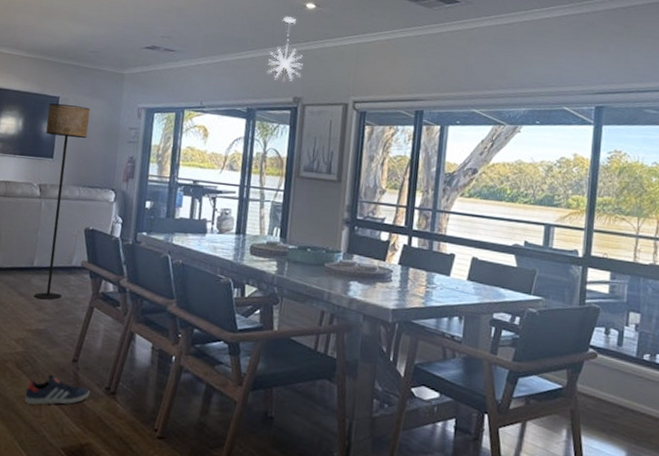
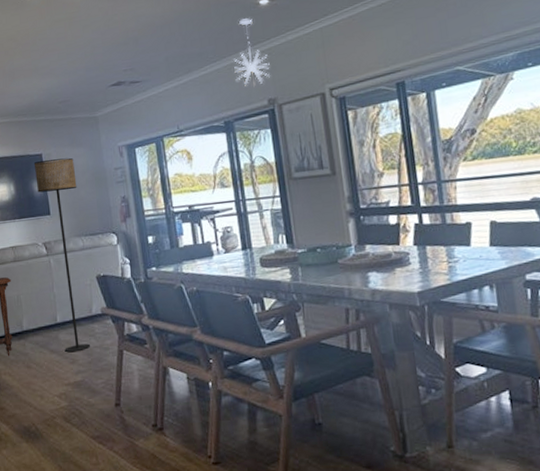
sneaker: present [24,375,90,405] -> none [79,423,139,454]

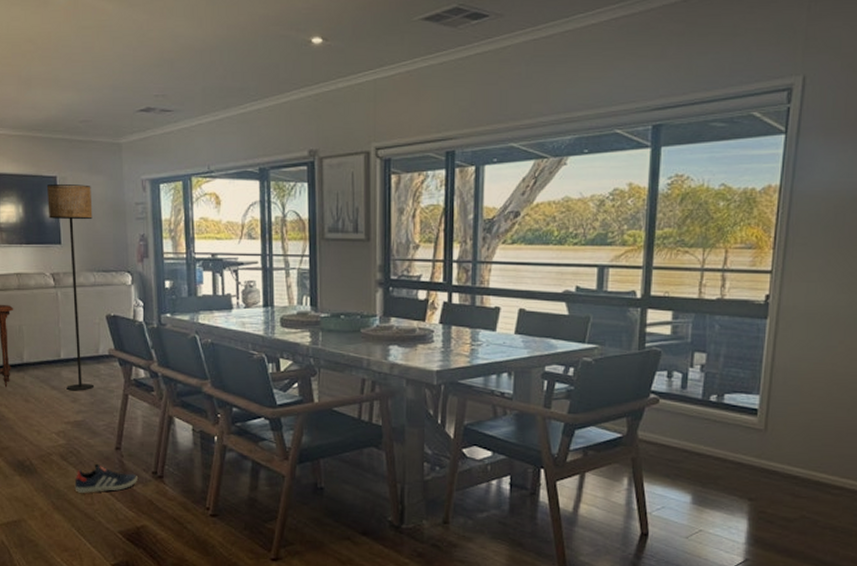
sneaker: none [79,423,139,454] -> present [74,464,137,493]
pendant light: present [233,18,270,88] -> none [276,56,315,135]

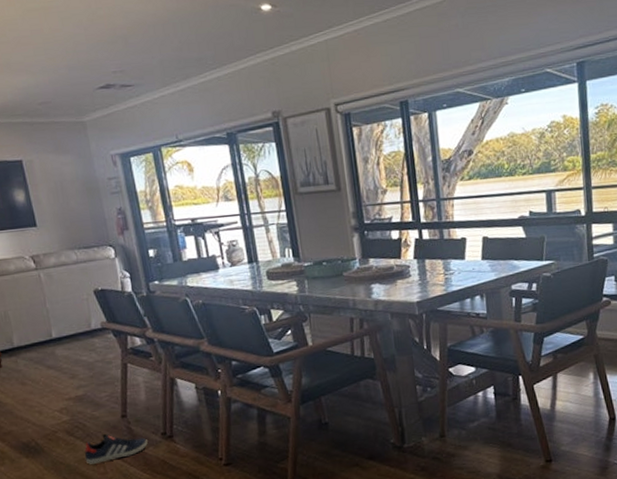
floor lamp: present [46,184,95,391] -> none [13,165,92,368]

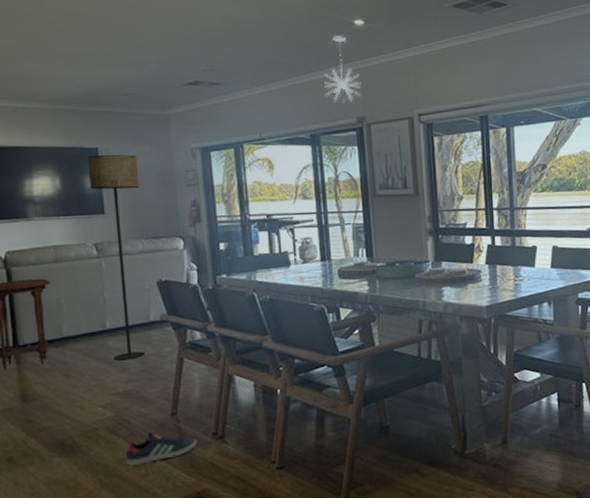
floor lamp: none [13,165,92,368] -> present [87,155,146,361]
pendant light: none [234,24,274,99] -> present [324,36,361,104]

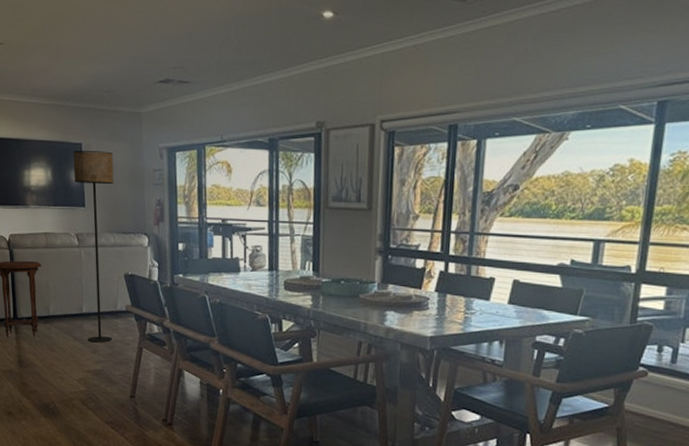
sneaker: present [125,433,196,466] -> none [93,410,149,436]
pendant light: present [324,36,361,104] -> none [286,30,324,107]

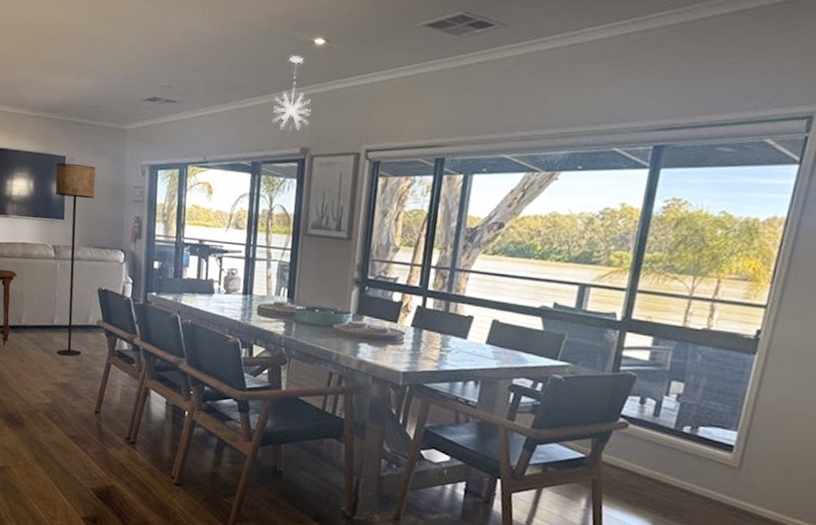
pendant light: none [286,30,324,107] -> present [272,56,311,132]

